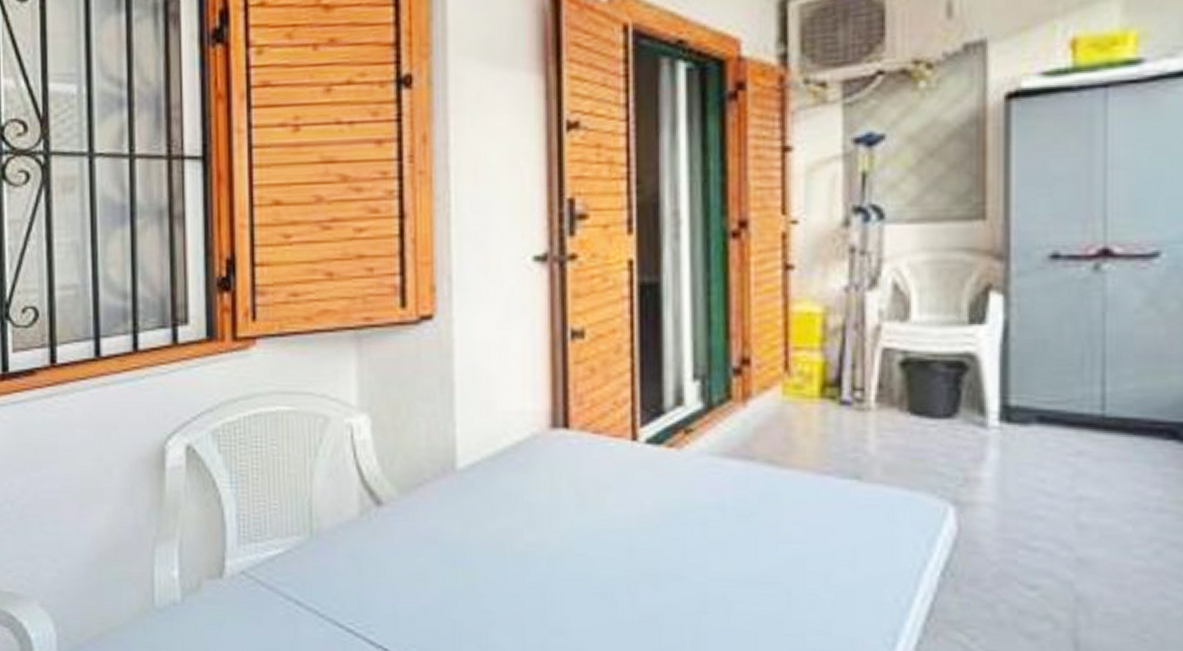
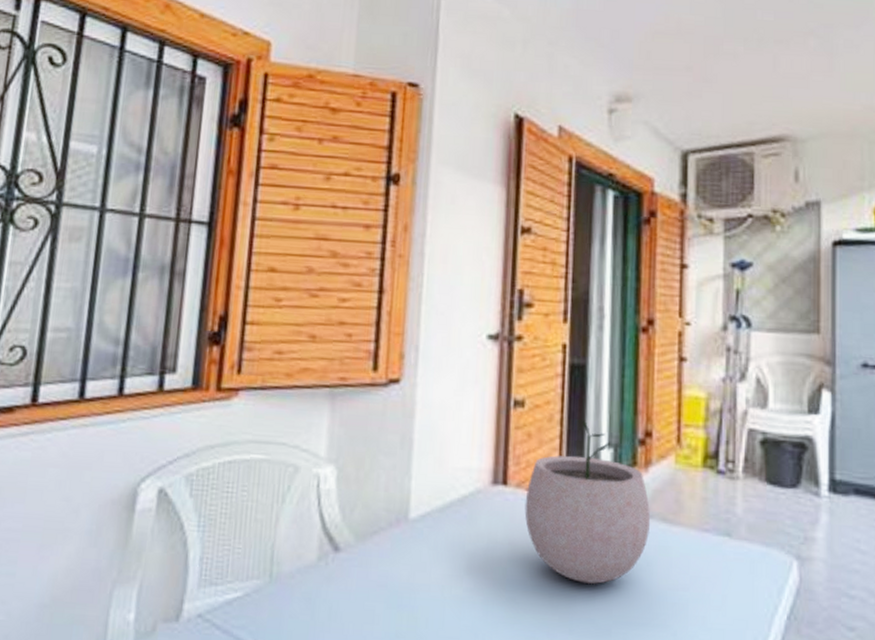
plant pot: none [592,350,753,538] -> present [524,421,651,585]

